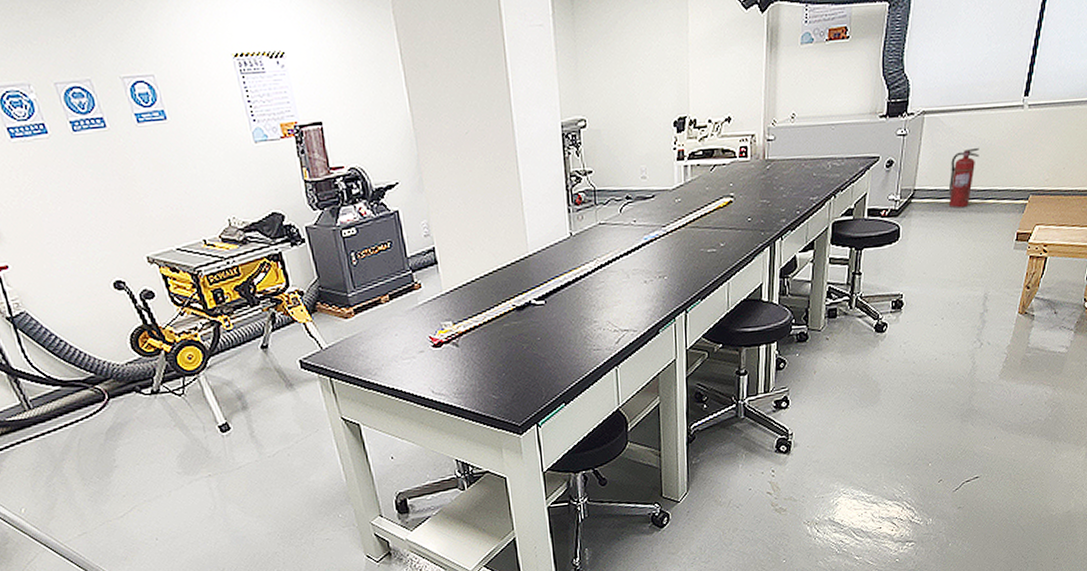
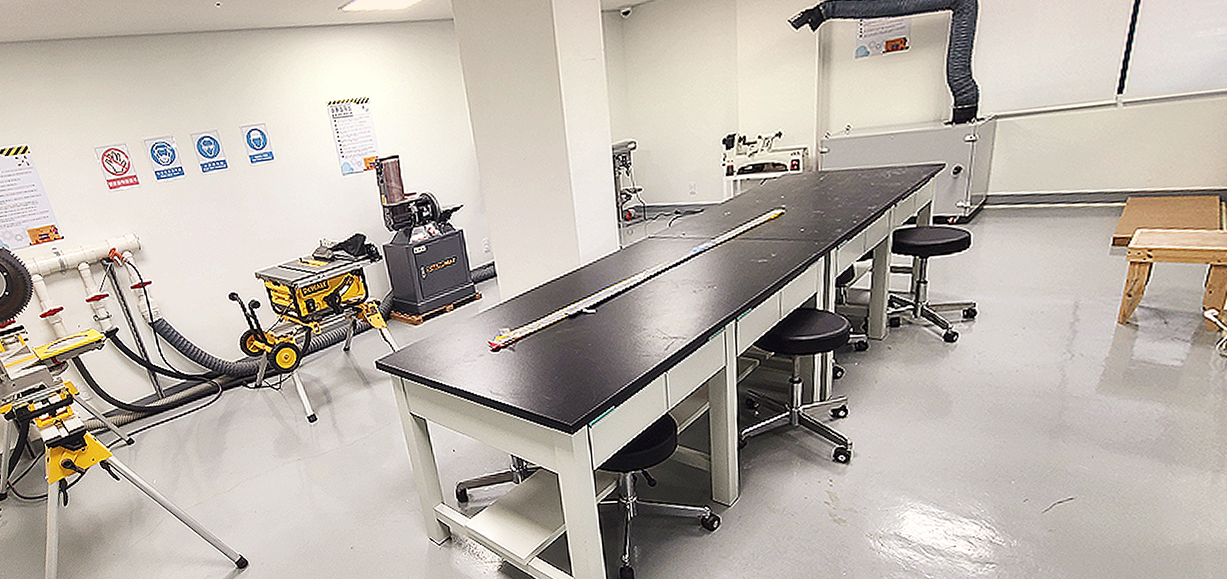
fire extinguisher: present [948,147,980,209] -> none [1027,149,1064,214]

